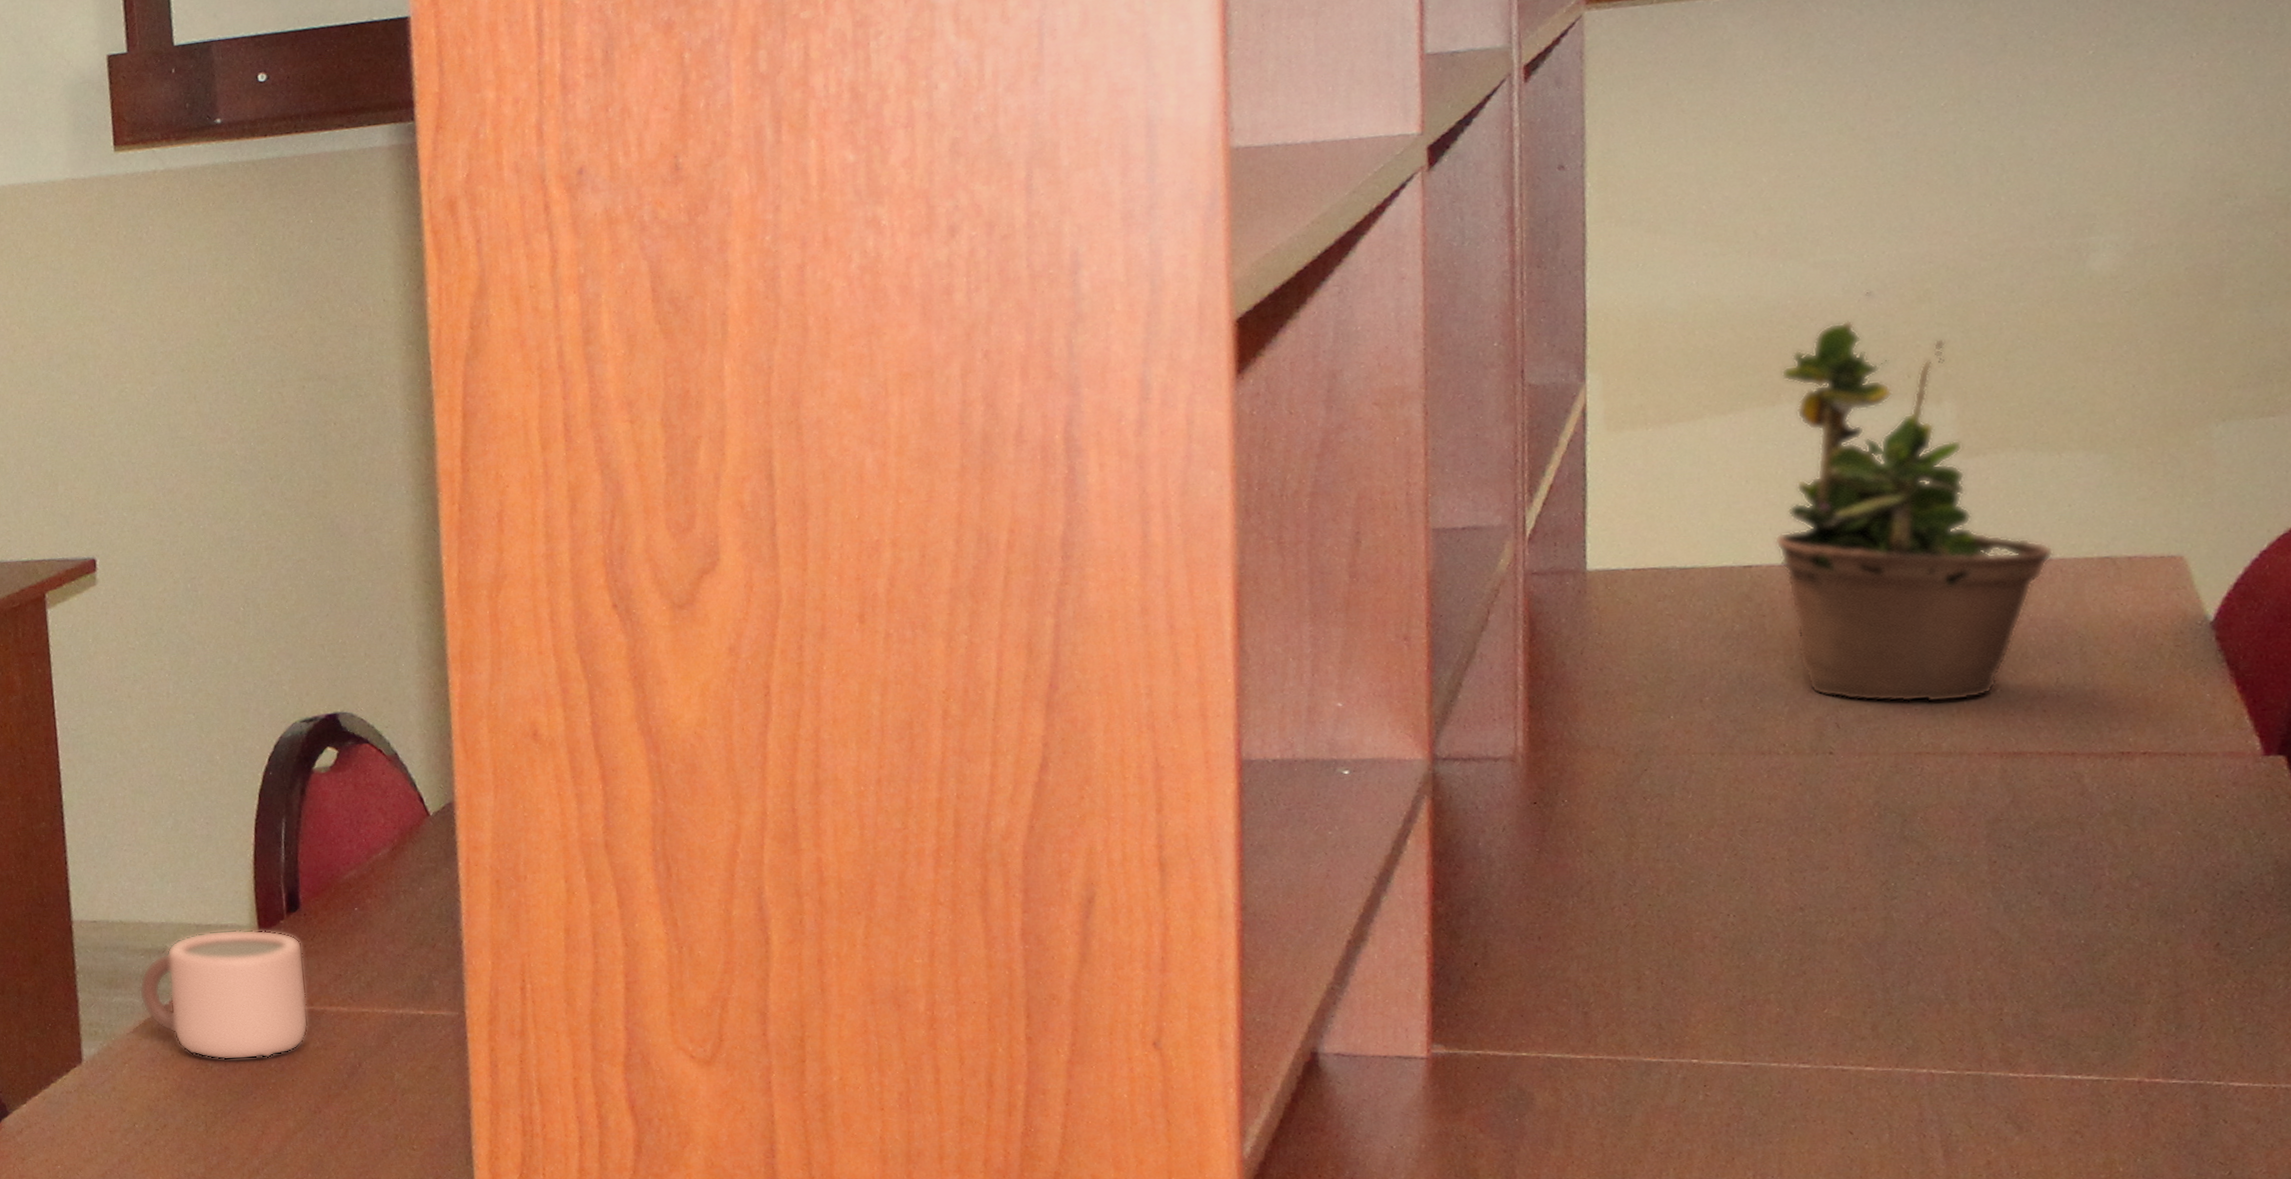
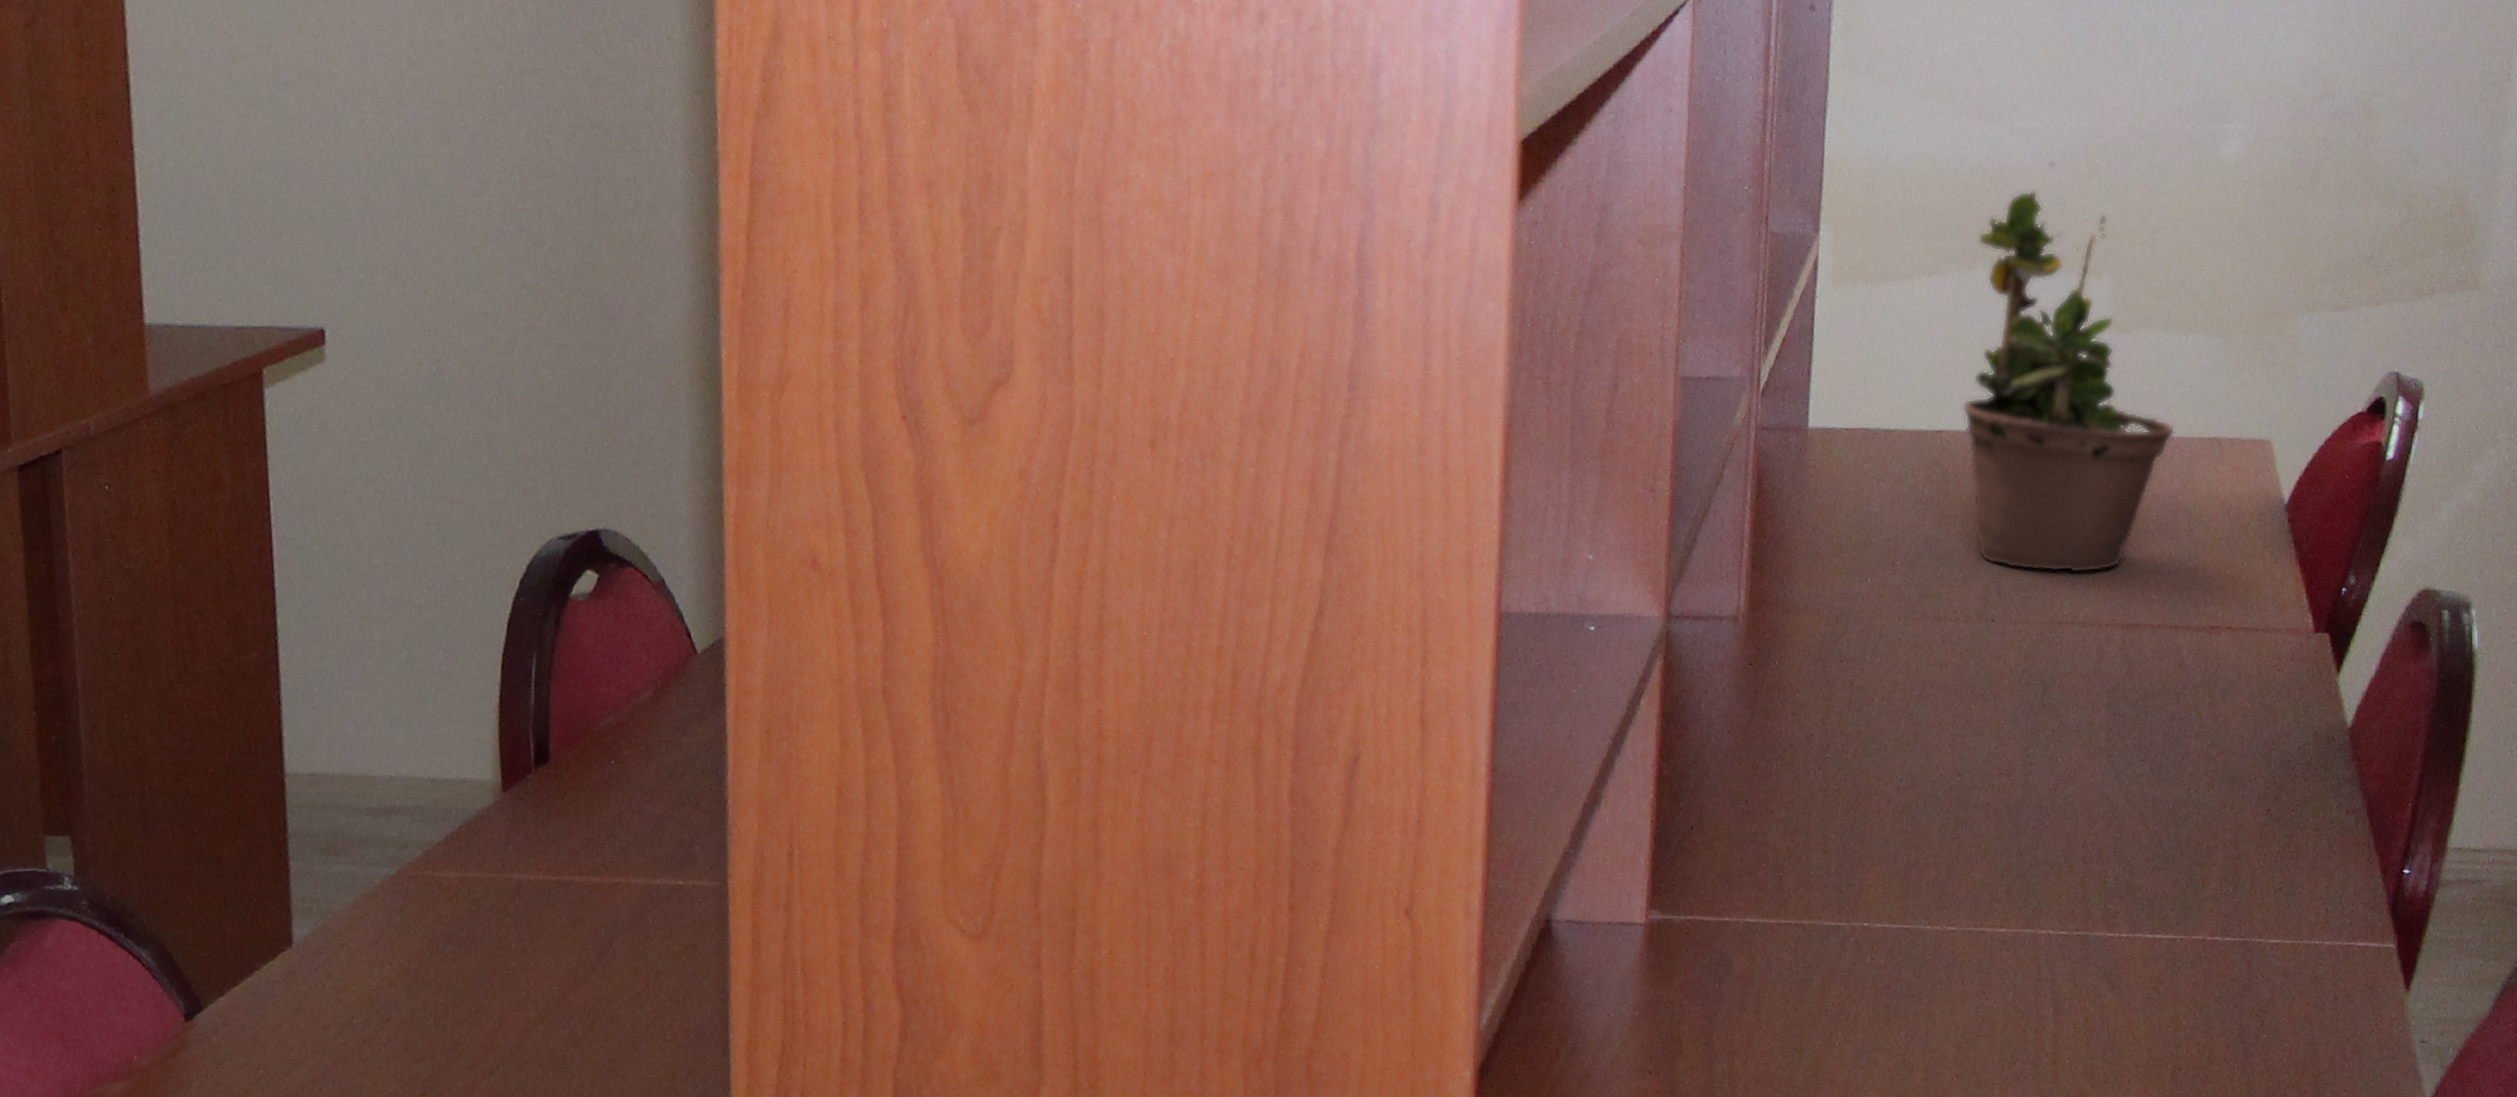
mug: present [138,929,309,1061] -> none [361,785,555,941]

